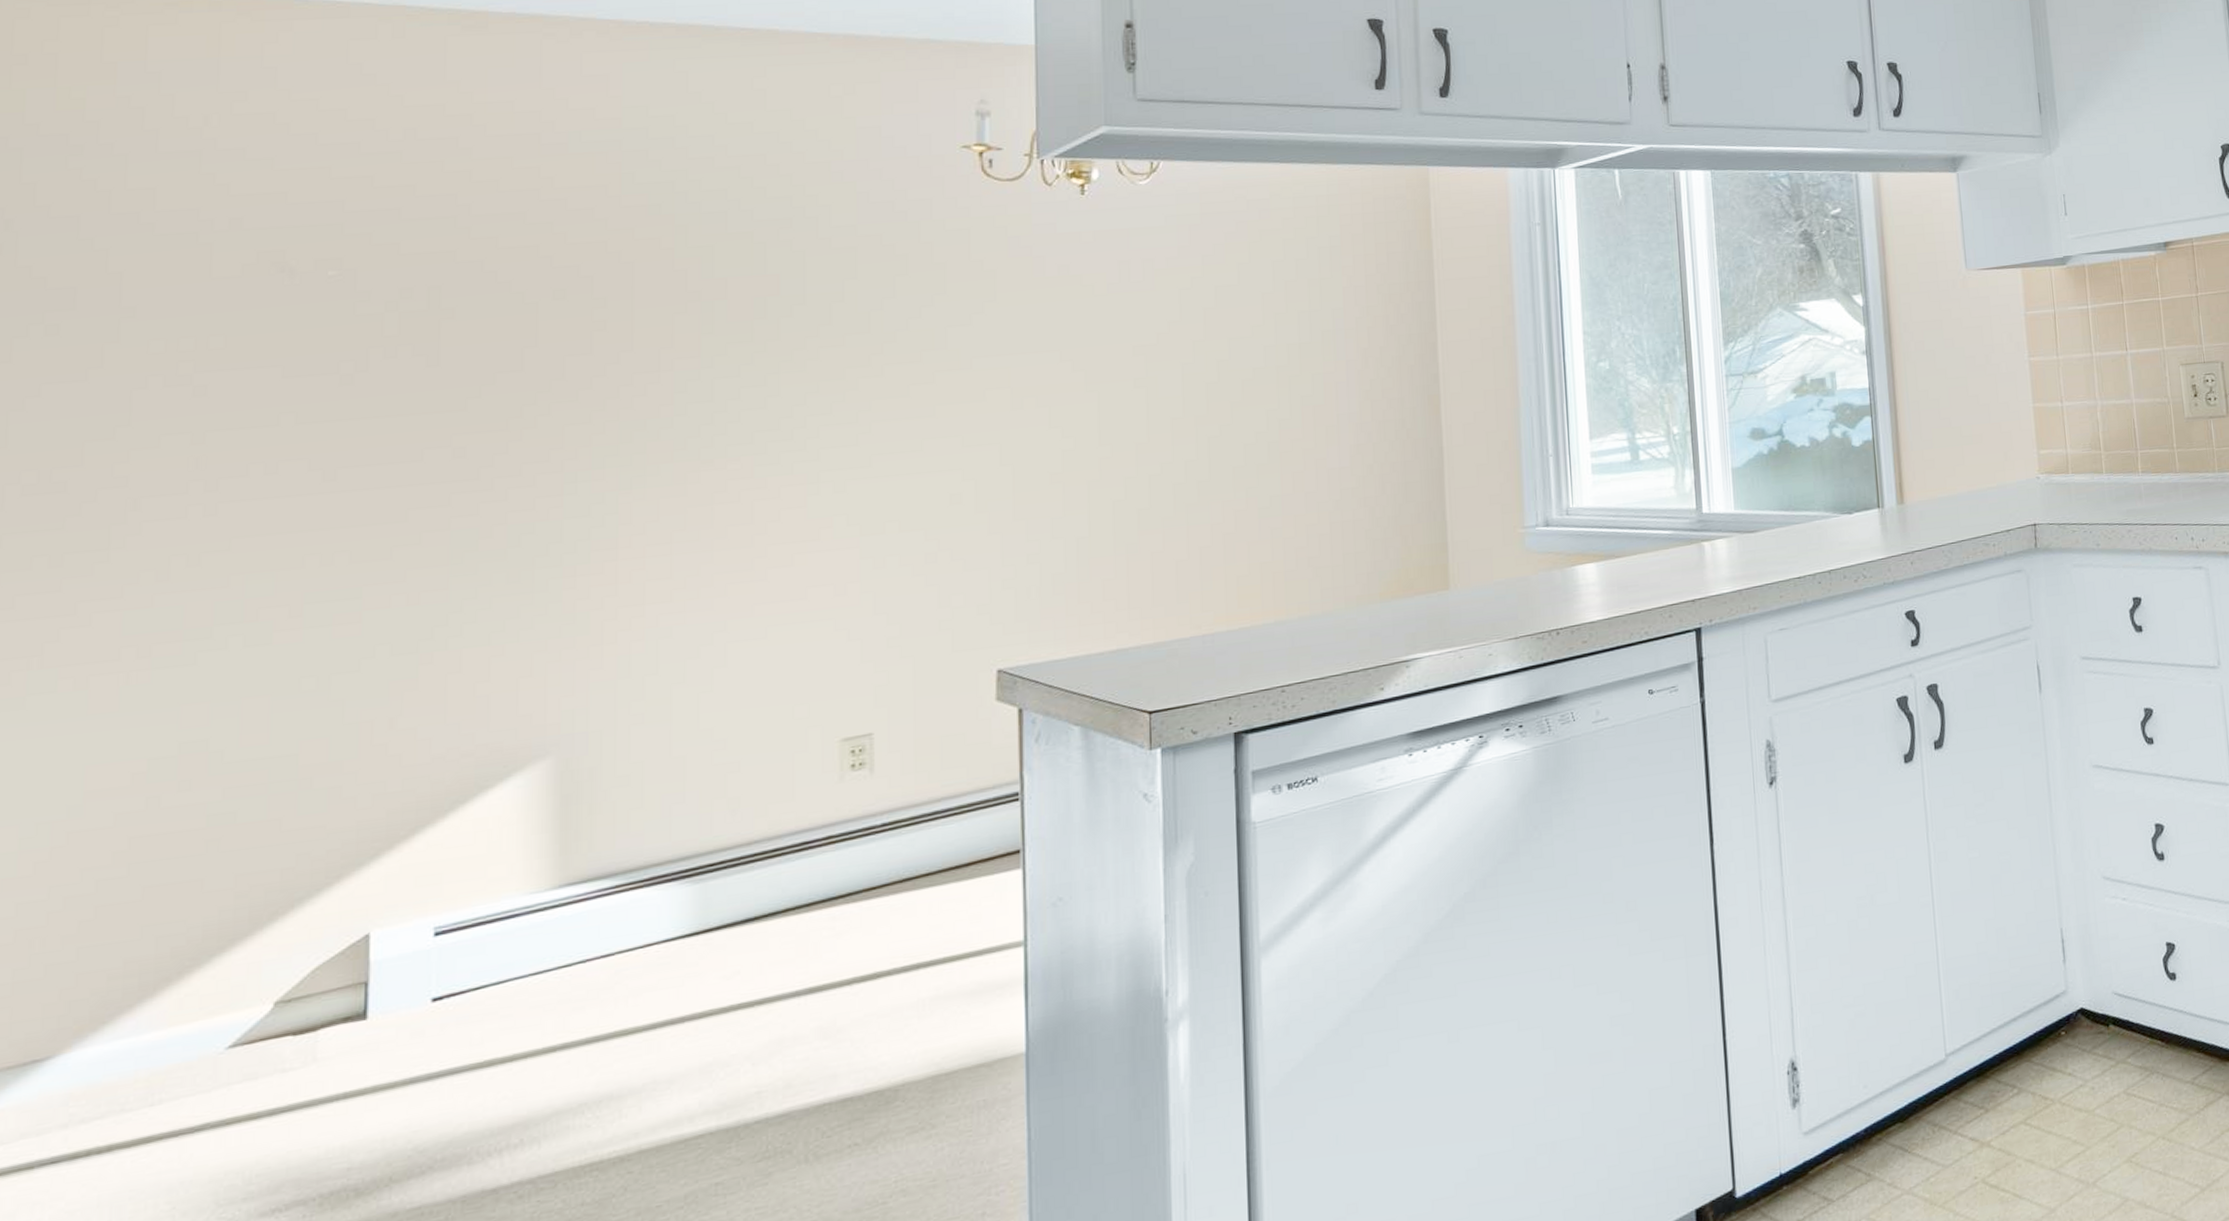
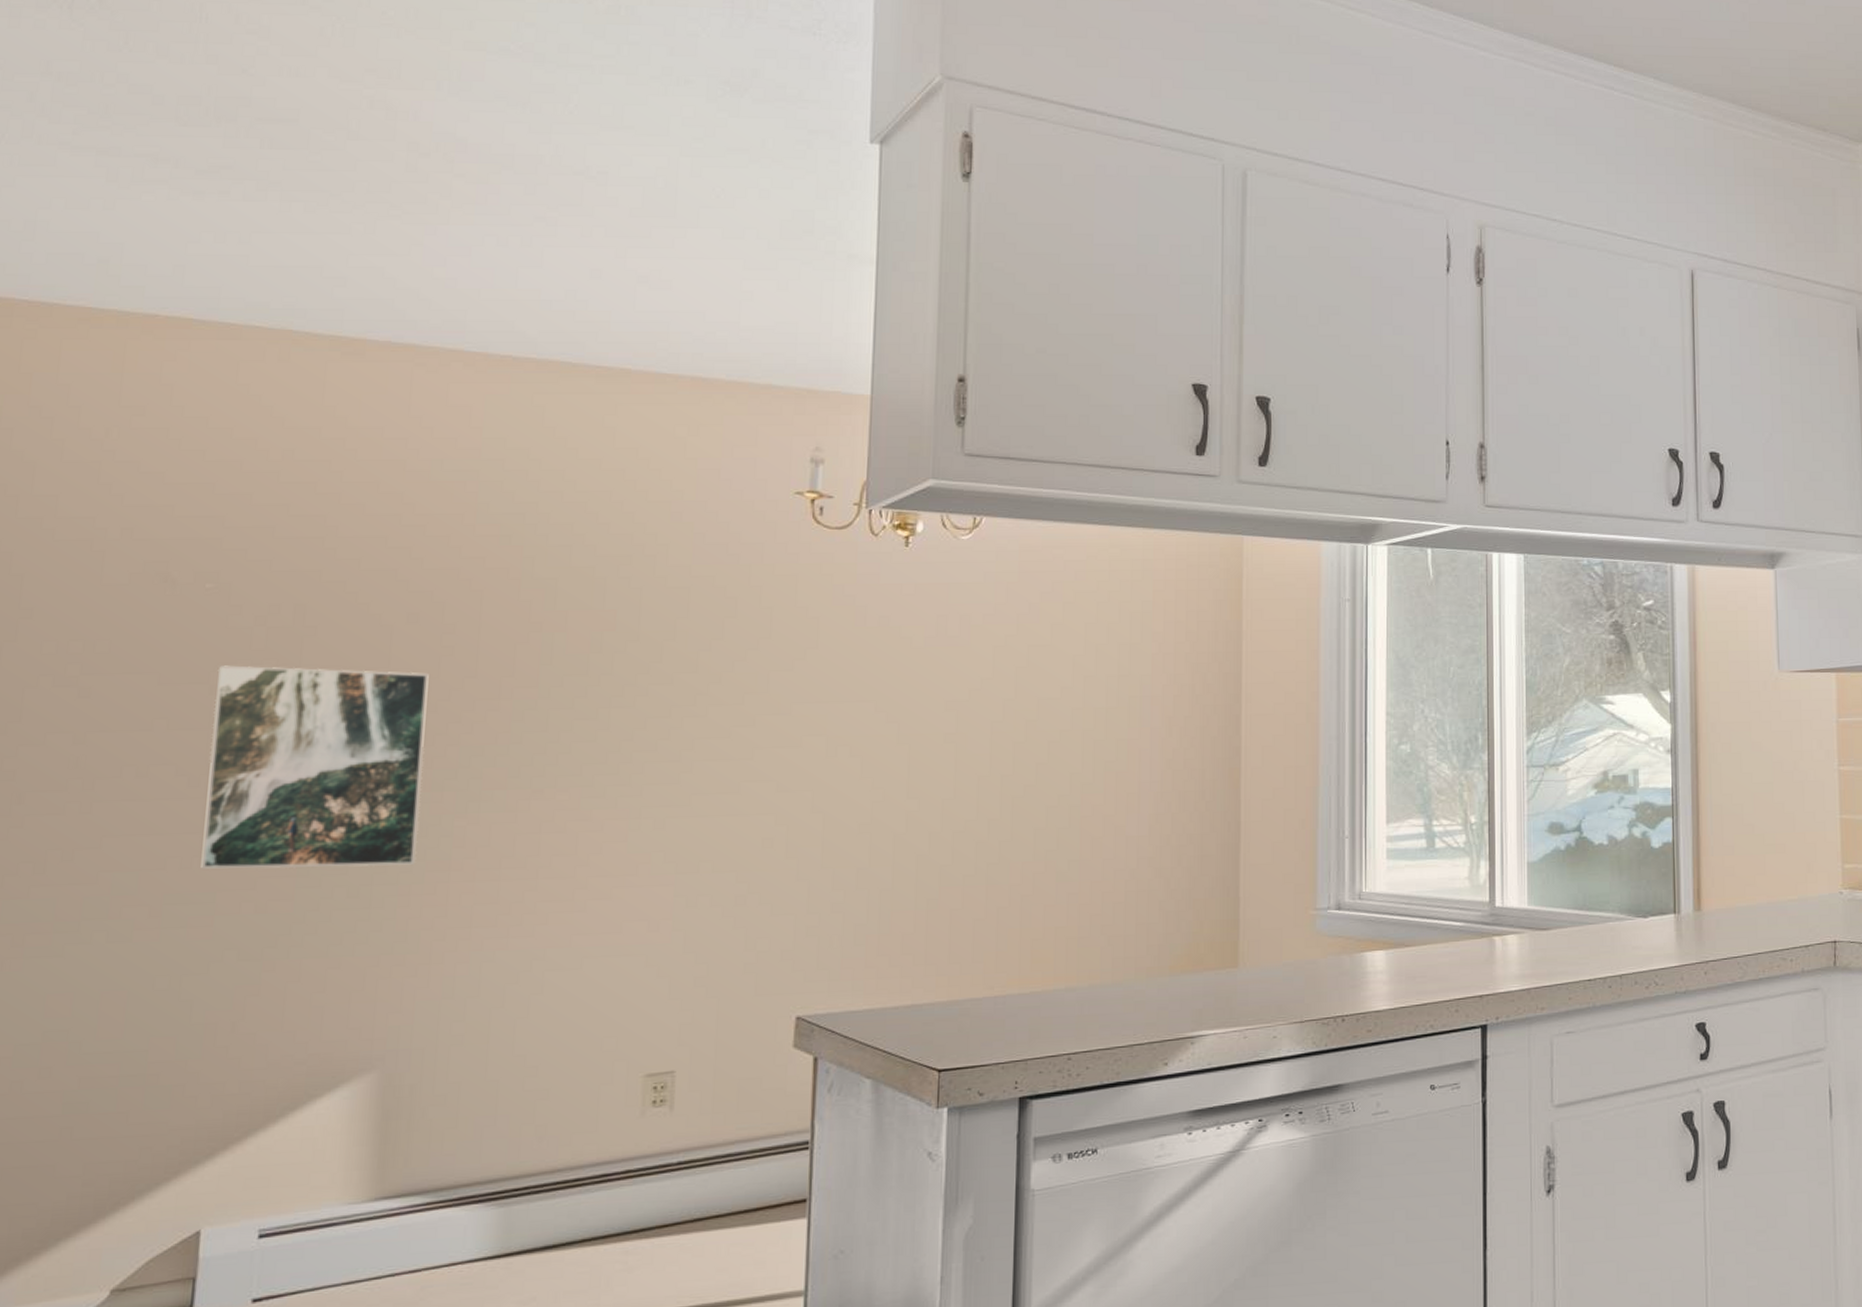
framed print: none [343,349,582,565] -> present [201,665,429,869]

